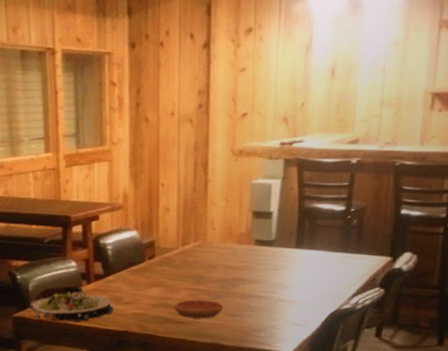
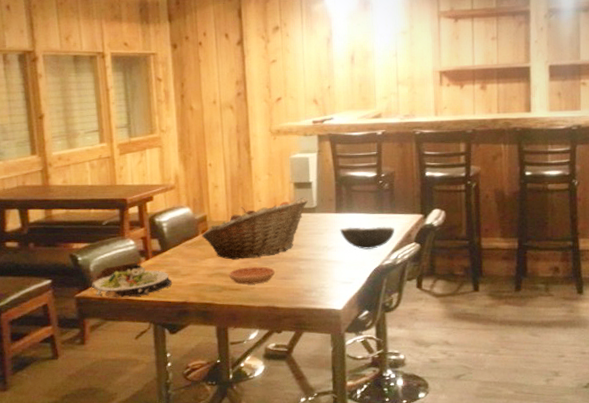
fruit basket: none [147,228,268,292] -> present [201,197,309,260]
bowl: none [298,265,358,291] -> present [340,226,394,250]

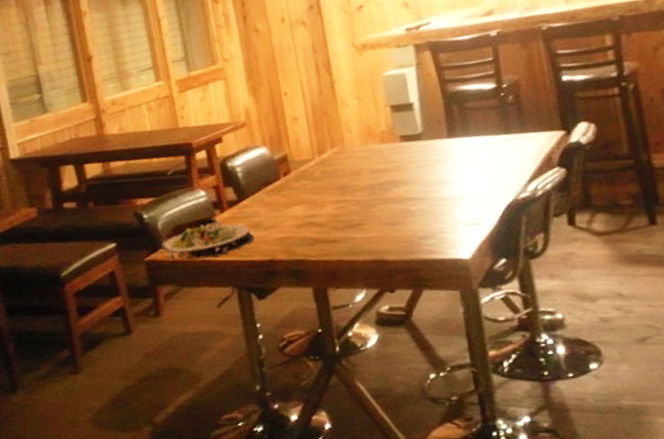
fruit basket: present [201,197,309,260] -> none [283,122,412,206]
saucer: present [229,266,275,285] -> none [321,211,379,235]
bowl: present [340,226,394,250] -> none [456,149,529,181]

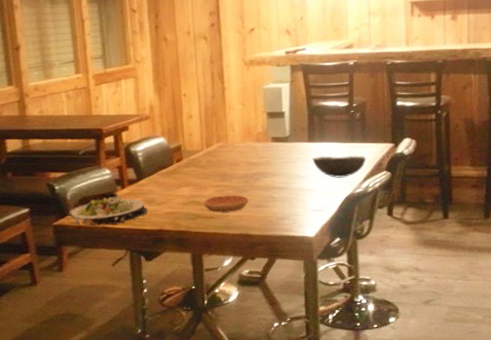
saucer: none [321,211,379,235] -> present [203,195,248,213]
bowl: none [456,149,529,181] -> present [312,155,366,178]

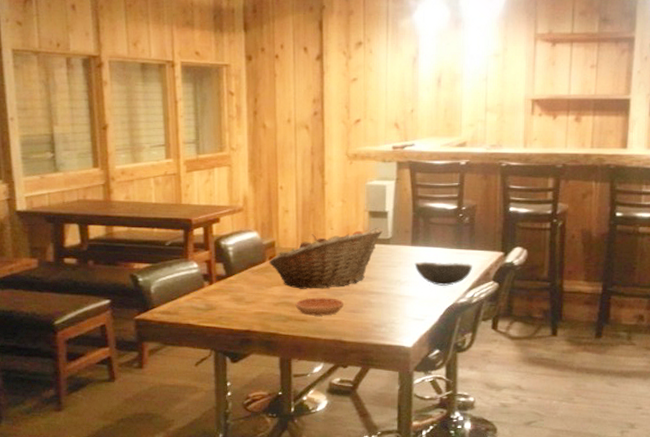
salad plate: present [67,191,148,226] -> none [150,286,236,323]
fruit basket: none [176,126,282,188] -> present [268,227,384,289]

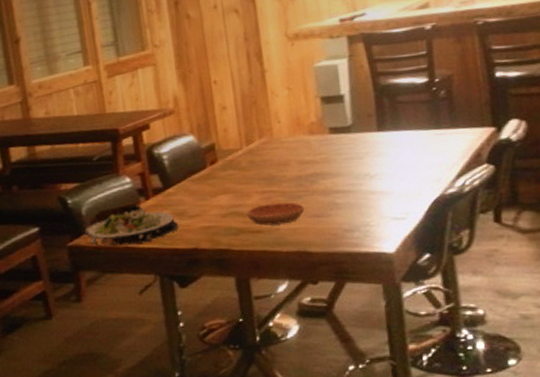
salad plate: none [150,286,236,323] -> present [82,203,179,246]
fruit basket: present [268,227,384,289] -> none [209,114,342,196]
bowl: present [414,261,472,286] -> none [384,144,458,176]

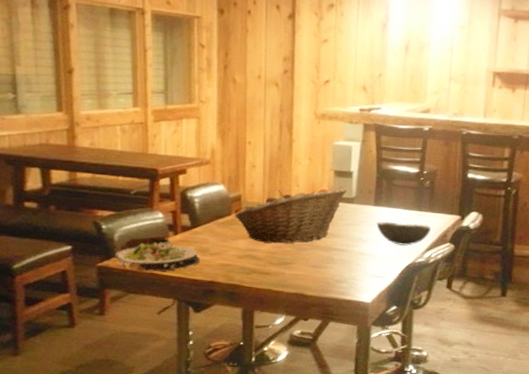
fruit basket: none [209,114,342,196] -> present [234,186,348,244]
saucer: present [246,202,304,226] -> none [259,251,307,270]
bowl: none [384,144,458,176] -> present [376,221,431,246]

